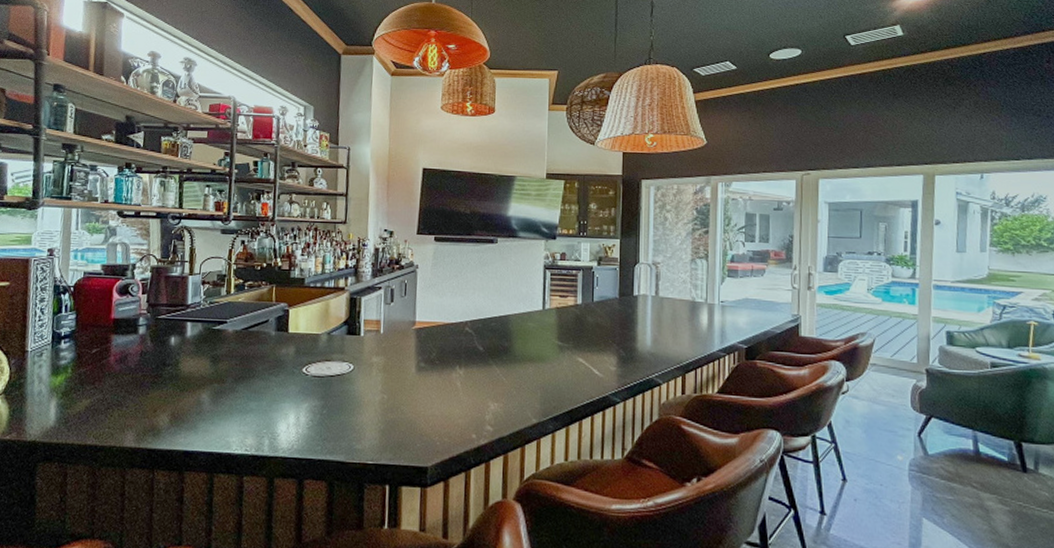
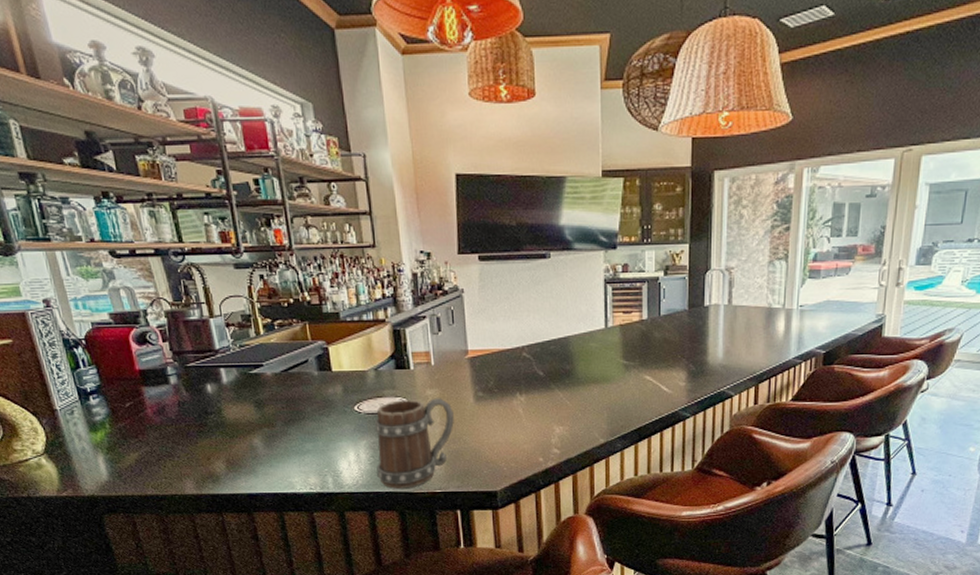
beer mug: none [313,365,395,457] -> present [374,398,454,489]

